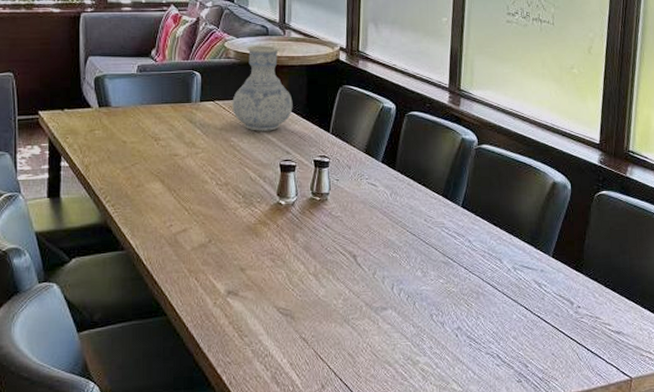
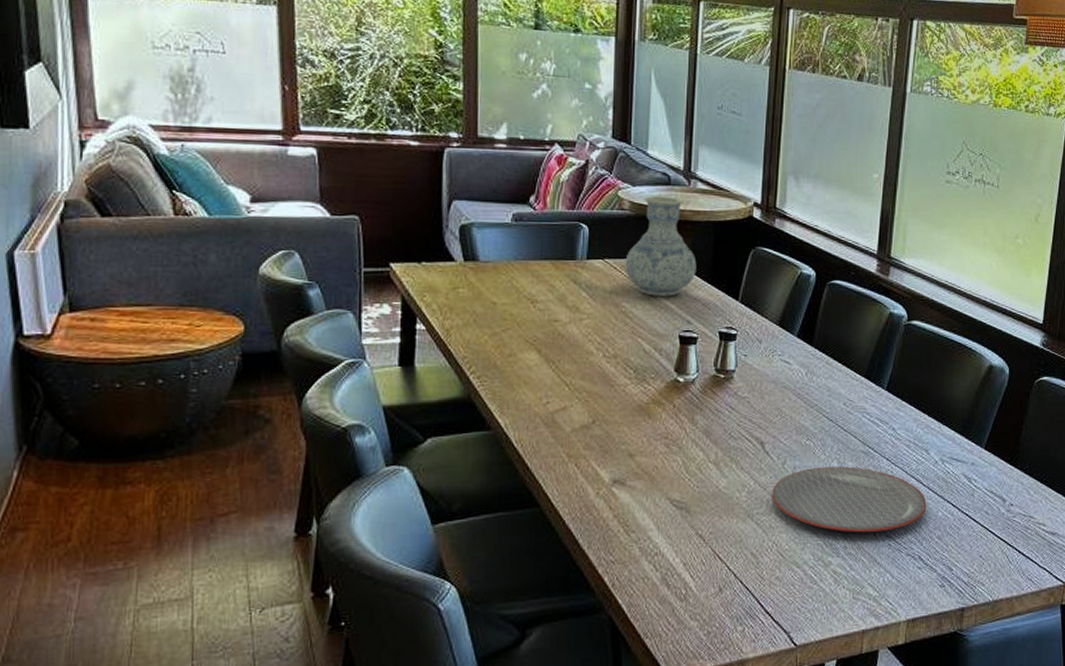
plate: none [365,275,502,335] -> present [772,466,927,533]

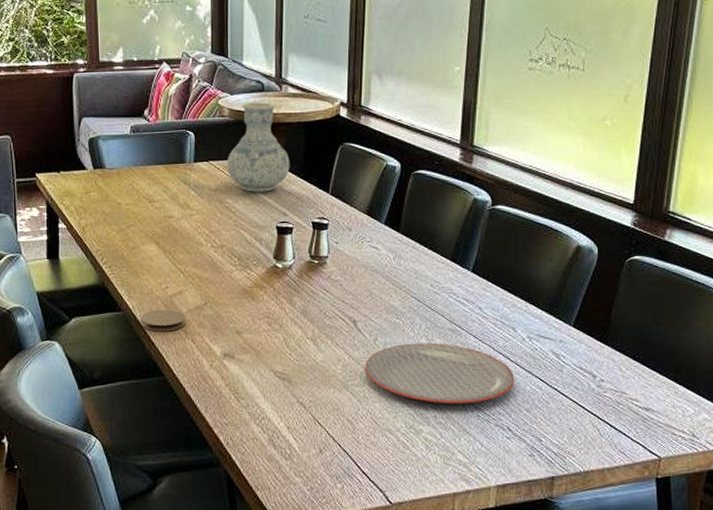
coaster: none [514,428,568,454] -> present [140,309,185,332]

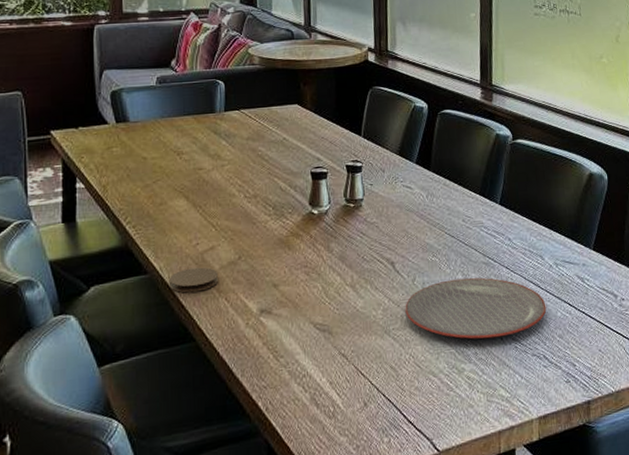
vase: present [227,102,290,192] -> none [258,49,322,139]

